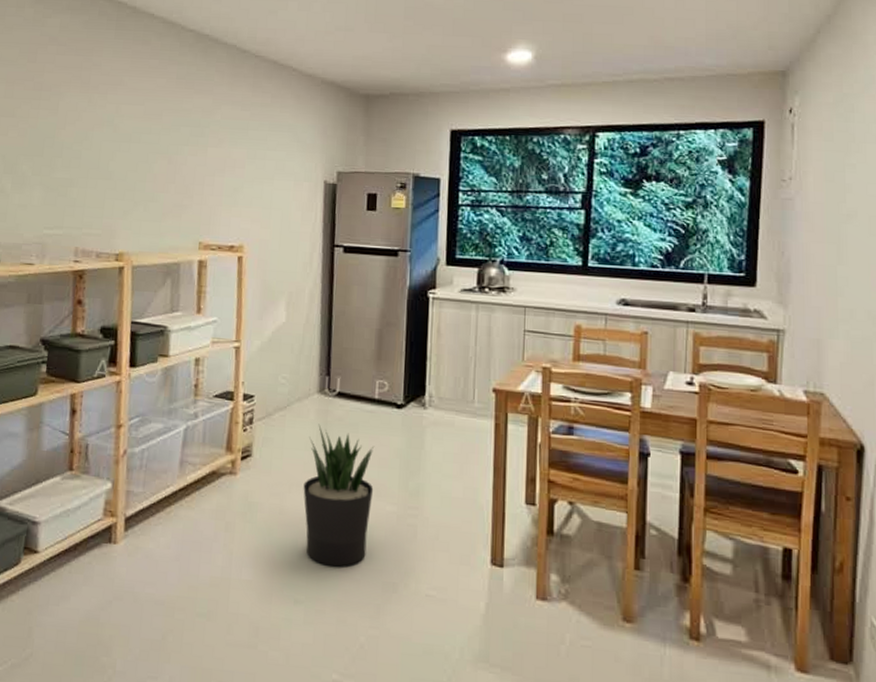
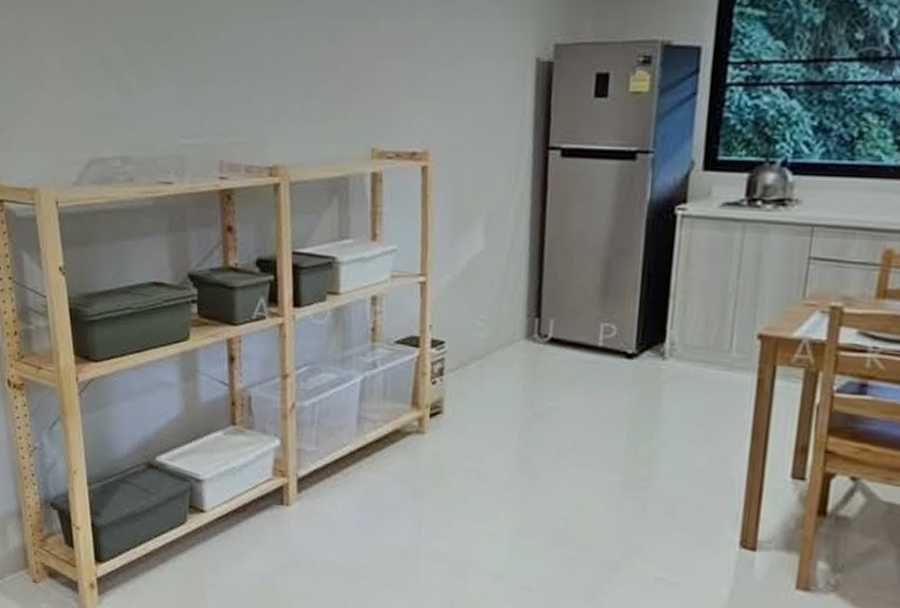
planter: present [303,424,375,567] -> none [505,376,597,542]

